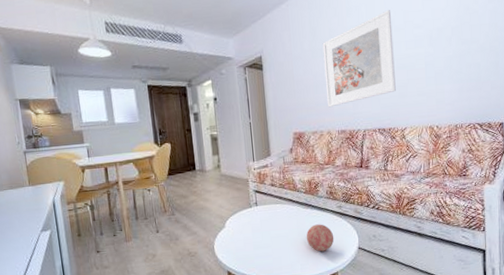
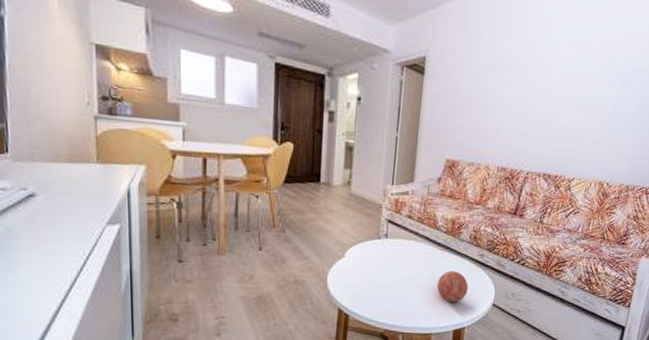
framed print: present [322,10,396,108] -> none [492,33,589,138]

